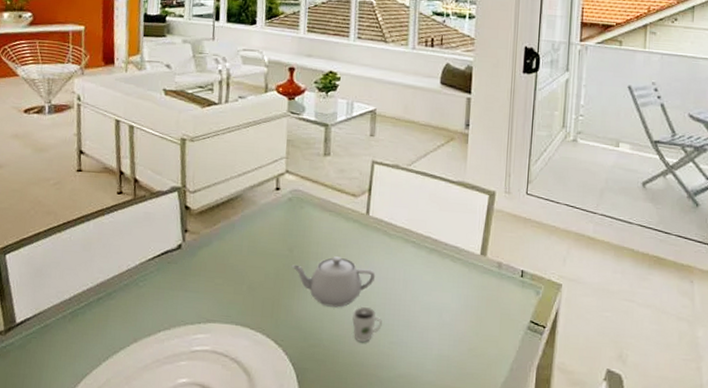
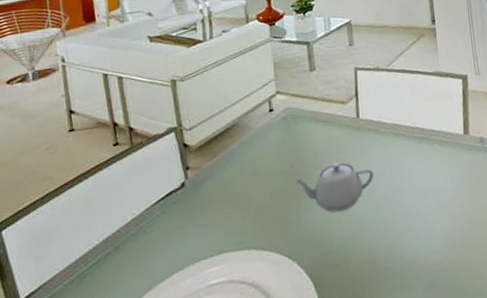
cup: present [351,307,382,342] -> none [358,204,387,239]

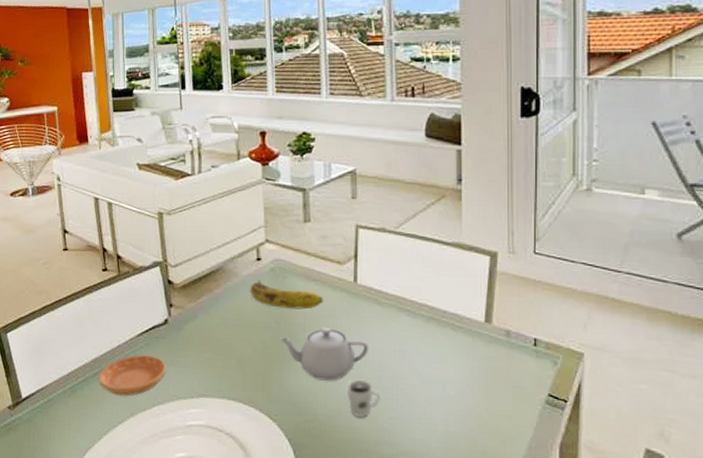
saucer: none [112,222,185,272] -> present [99,355,166,396]
fruit: none [264,129,332,152] -> present [249,280,323,310]
cup: none [358,204,387,239] -> present [346,380,380,417]

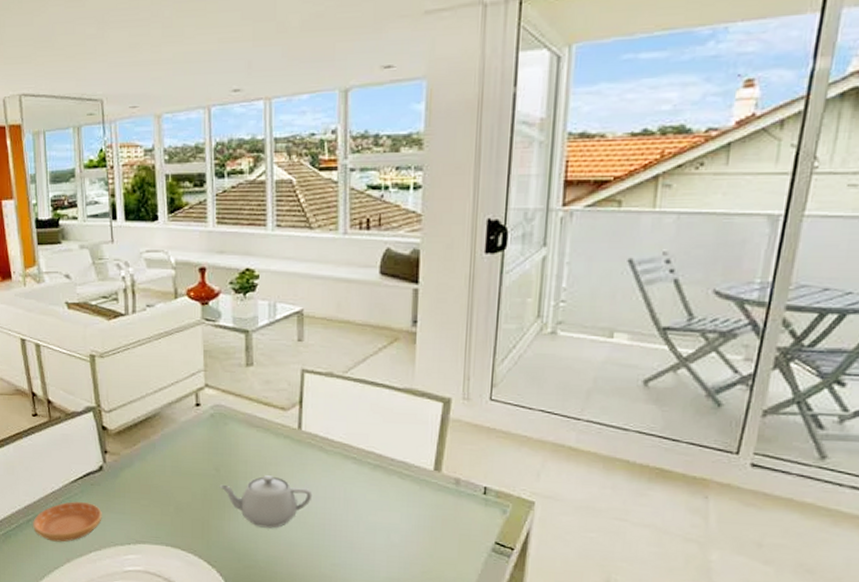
fruit: present [249,280,323,310] -> none [188,426,266,457]
cup: present [346,380,380,417] -> none [288,528,322,564]

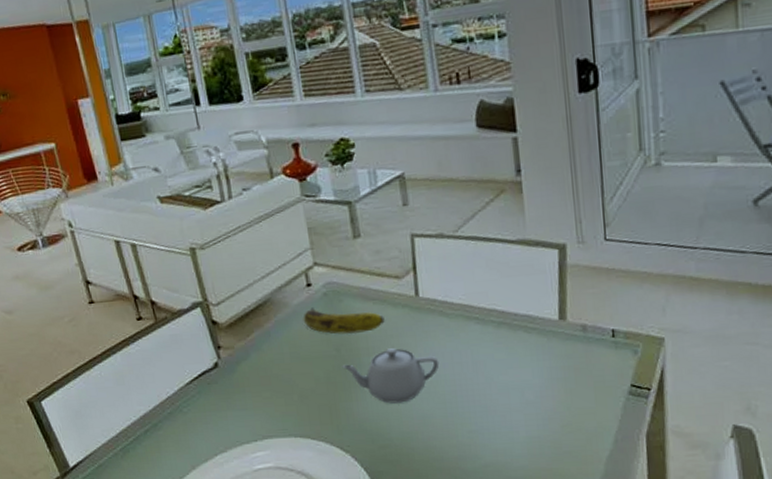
saucer: present [33,501,102,542] -> none [151,403,224,450]
fruit: none [188,426,266,457] -> present [303,307,385,335]

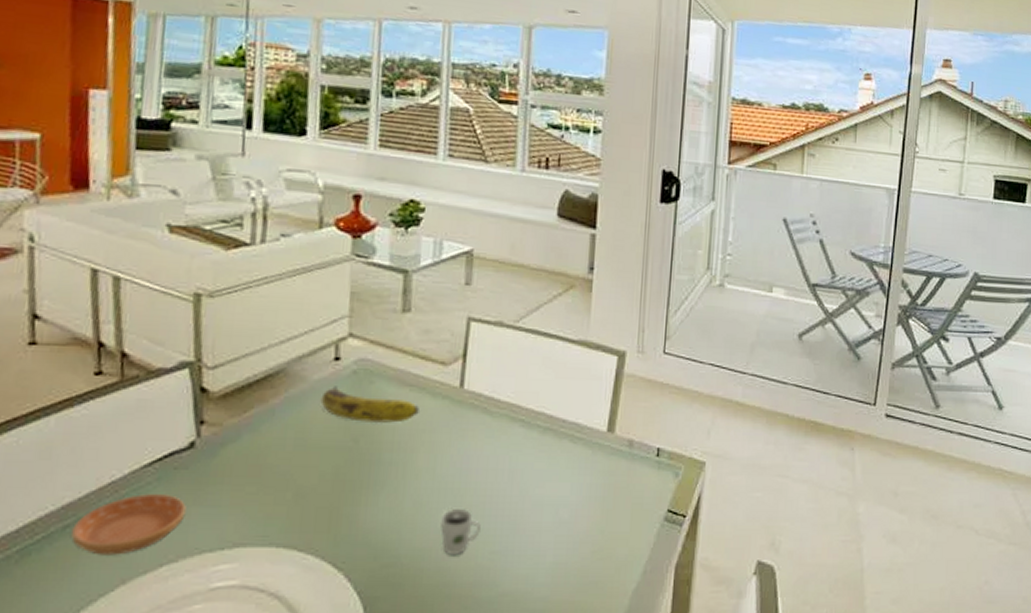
saucer: none [151,403,224,450] -> present [71,494,186,555]
teapot: present [342,348,440,404] -> none [356,445,473,512]
cup: none [420,398,457,435] -> present [439,509,481,555]

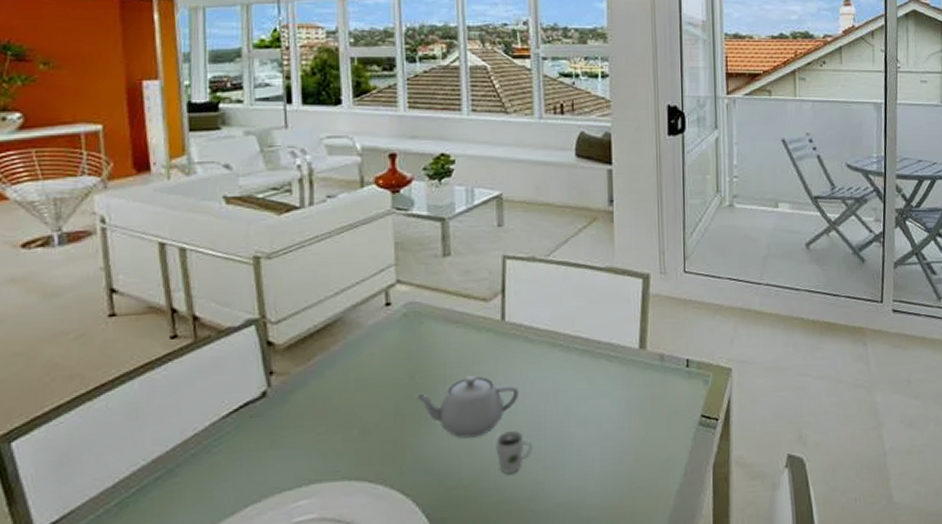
saucer: present [71,494,186,555] -> none [163,441,264,502]
fruit: present [320,386,419,424] -> none [376,329,466,361]
teapot: none [356,445,473,512] -> present [414,376,520,438]

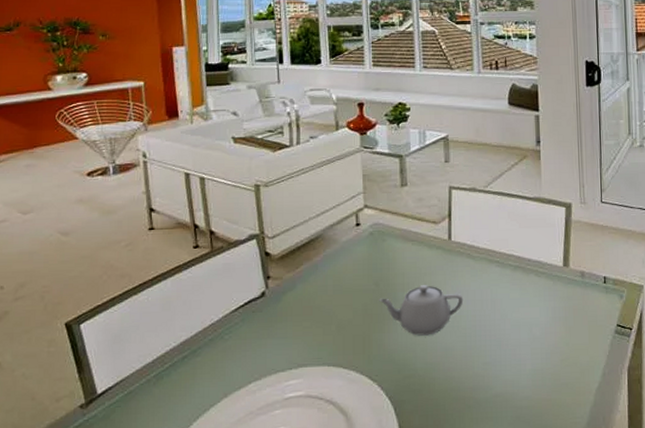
cup: present [494,431,532,474] -> none [443,332,474,367]

